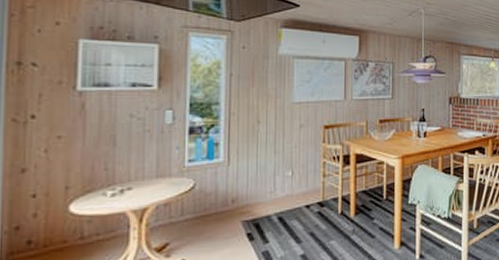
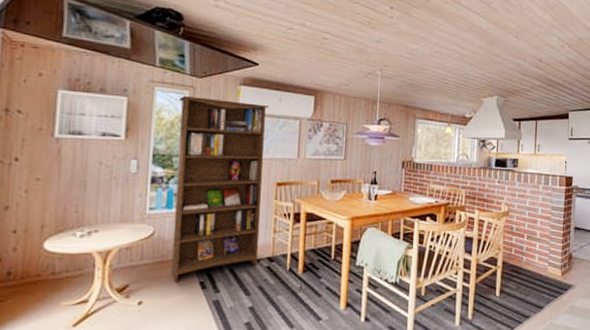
bookcase: none [215,41,313,236] -> present [171,96,270,283]

